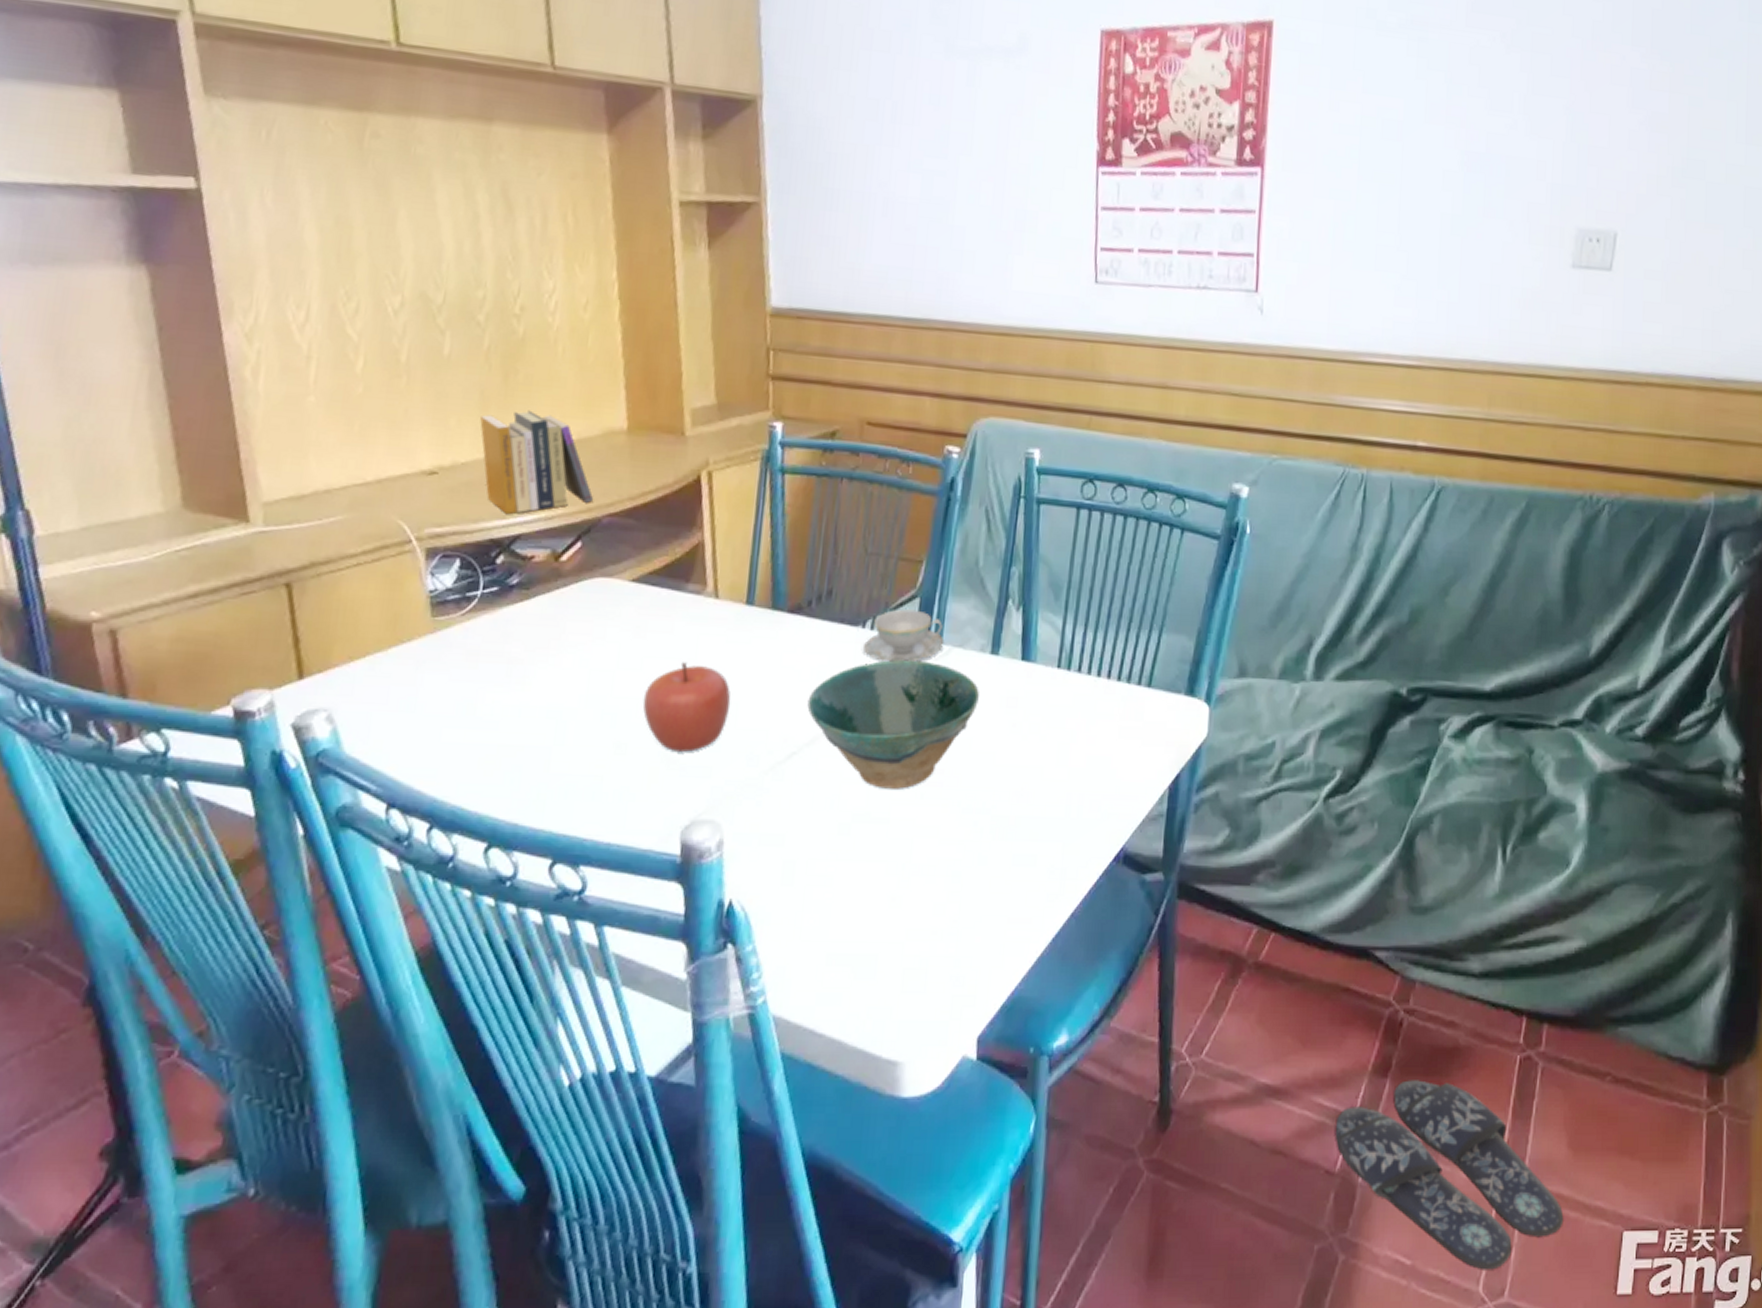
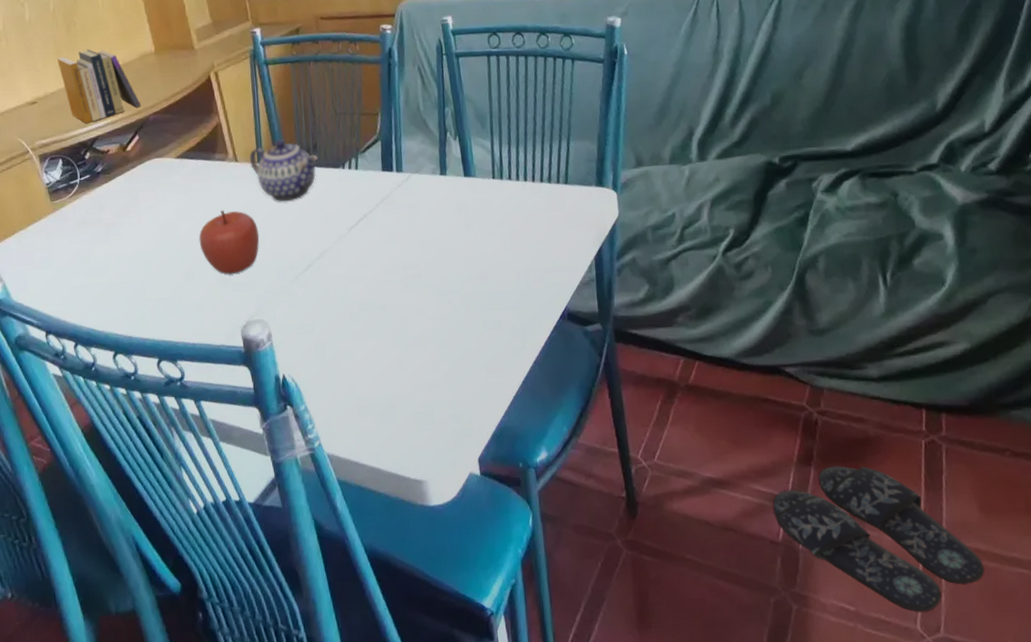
teapot: none [734,576,832,662] -> present [249,139,319,202]
bowl: present [807,659,979,789] -> none [313,186,437,284]
teacup: present [864,609,945,662] -> none [346,150,404,191]

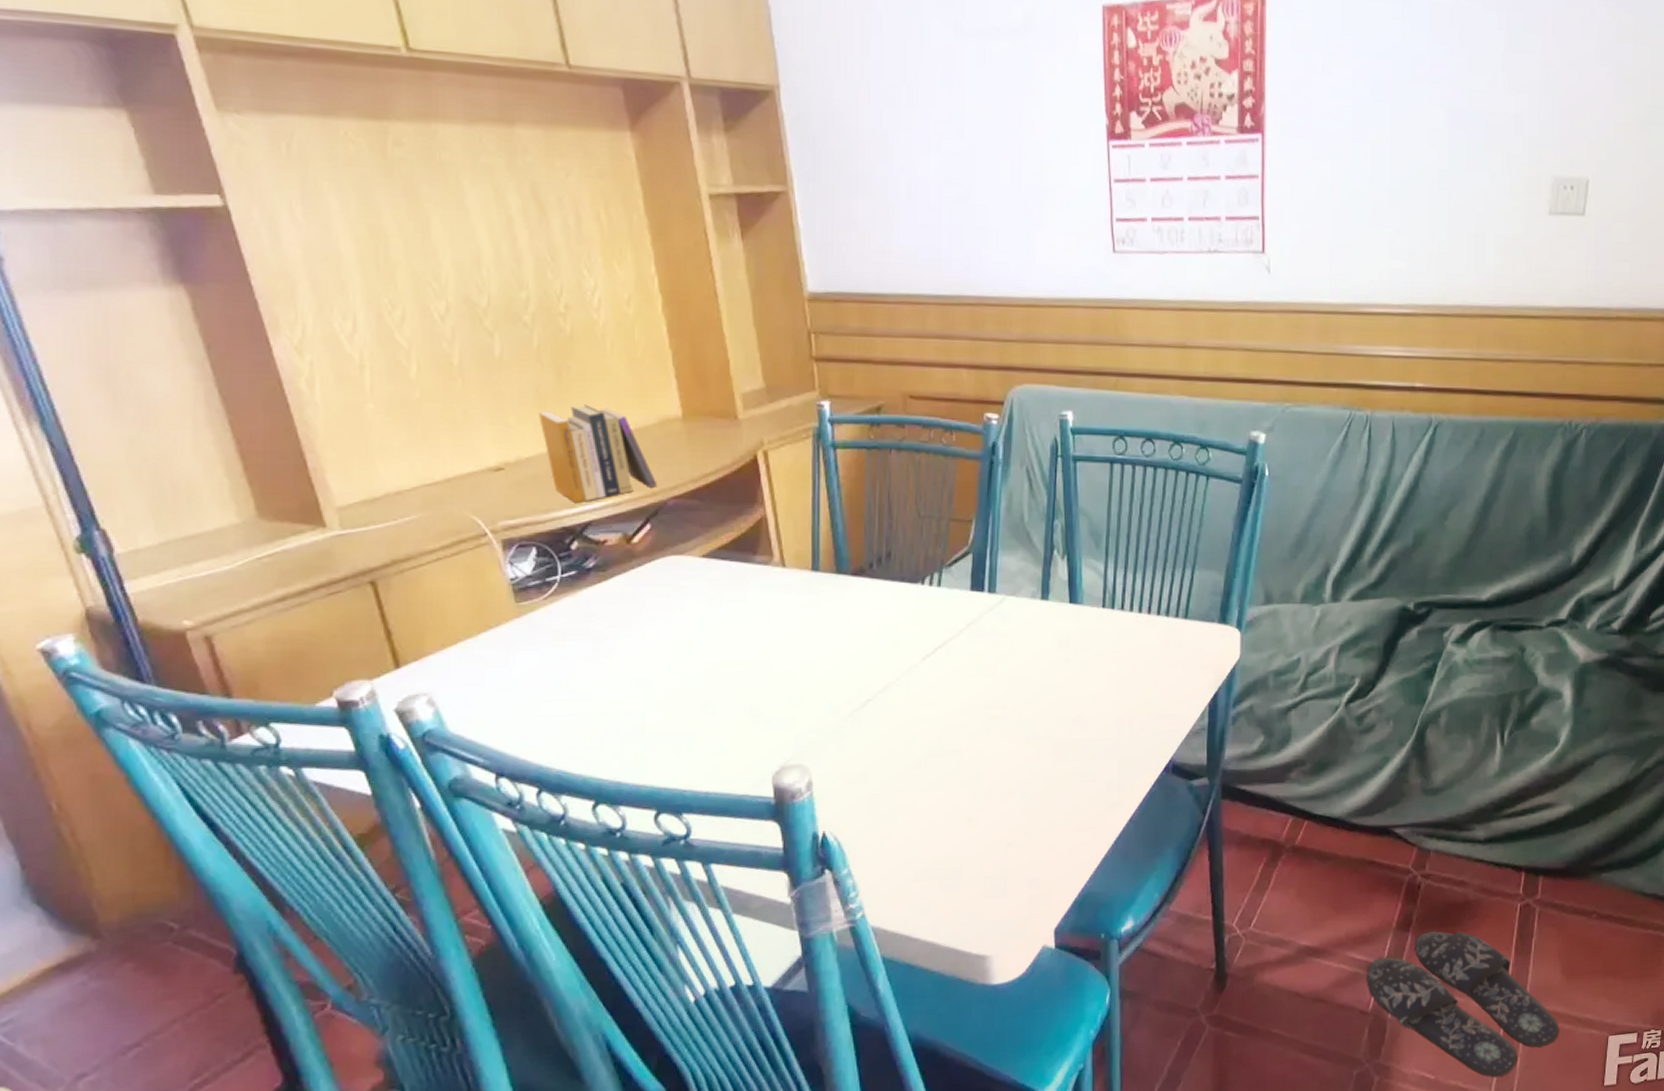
fruit: present [199,210,260,274] -> none [725,627,807,707]
teapot: present [249,139,319,202] -> none [801,543,892,621]

